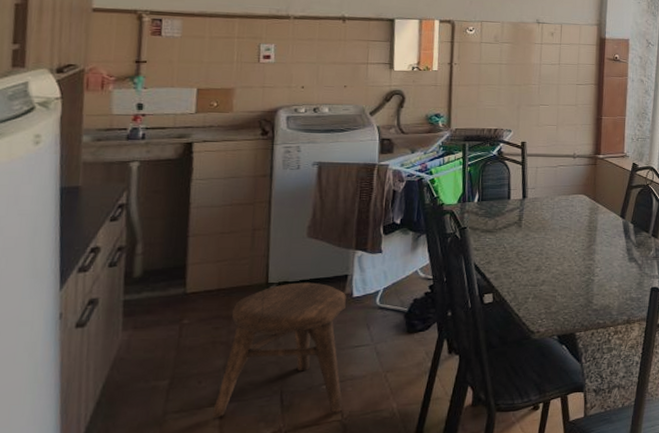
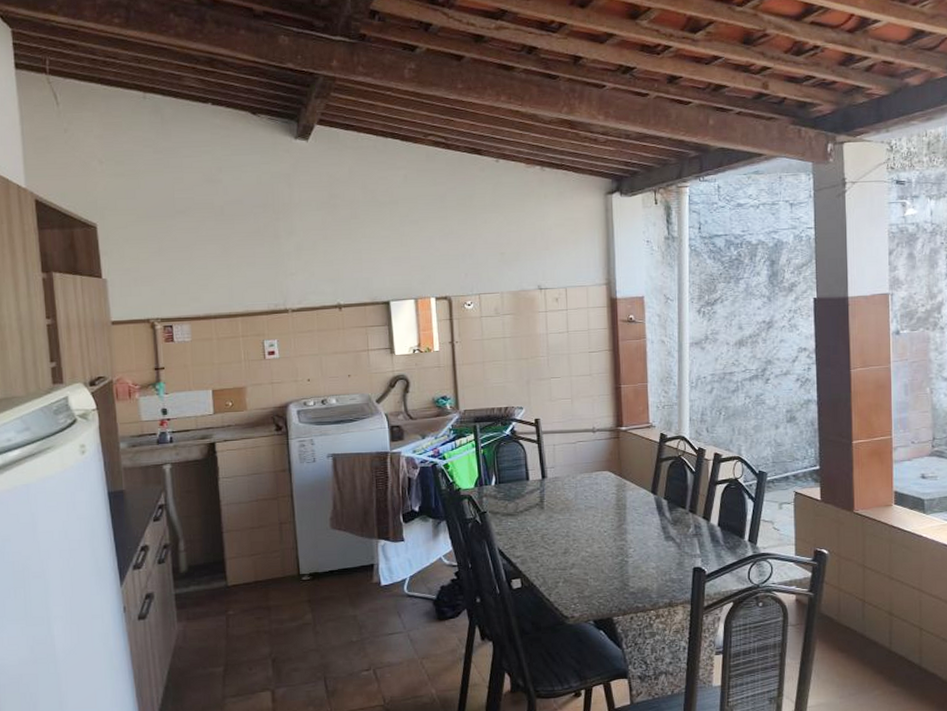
stool: present [212,282,346,419] -> none [265,572,384,703]

